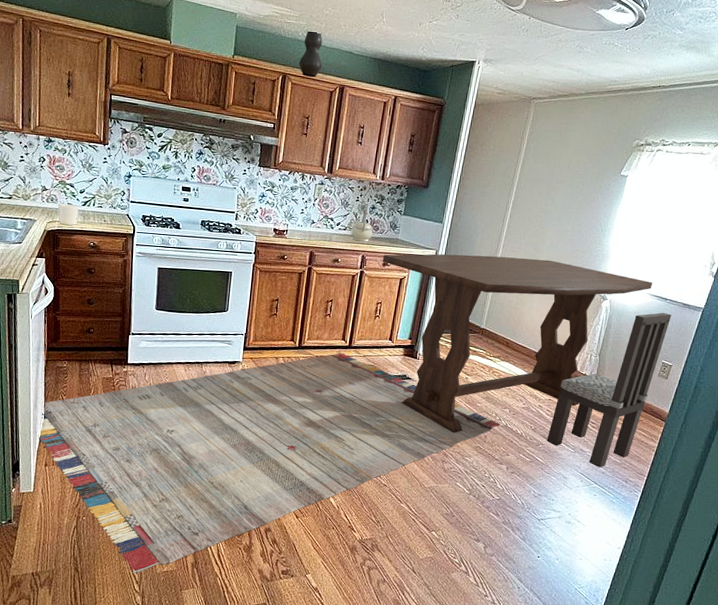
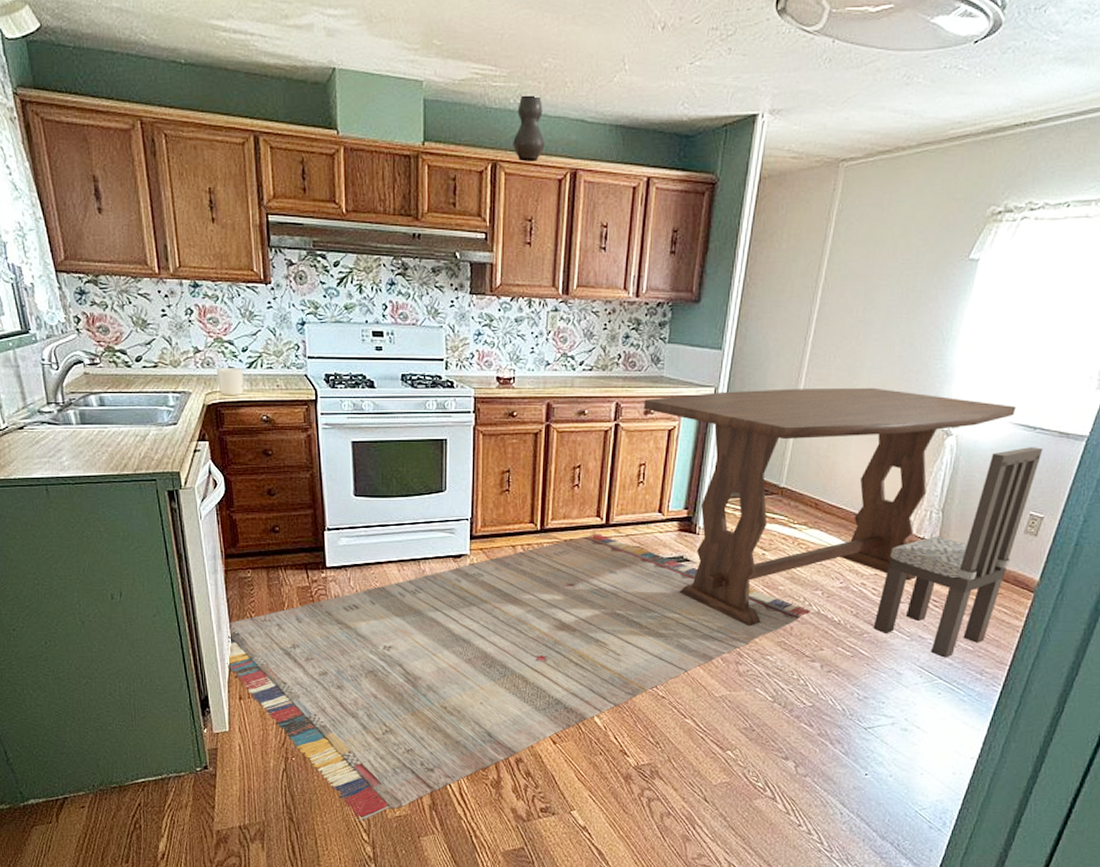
kettle: present [350,210,373,242] -> none [598,341,629,384]

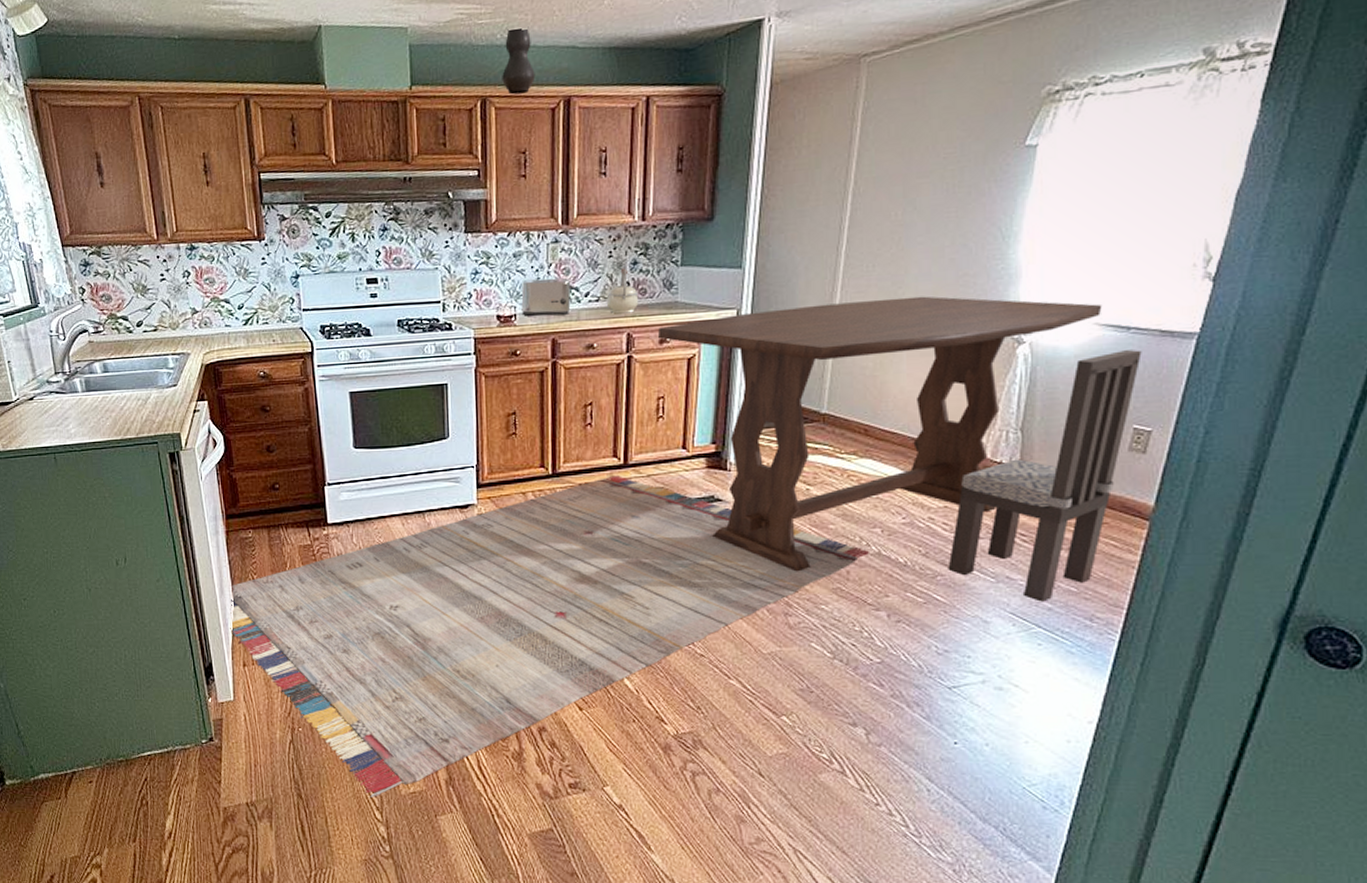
mug: present [216,368,244,396] -> none [213,326,241,355]
toaster: none [520,344,570,382] -> present [521,278,574,317]
kettle: none [598,341,629,384] -> present [606,268,639,314]

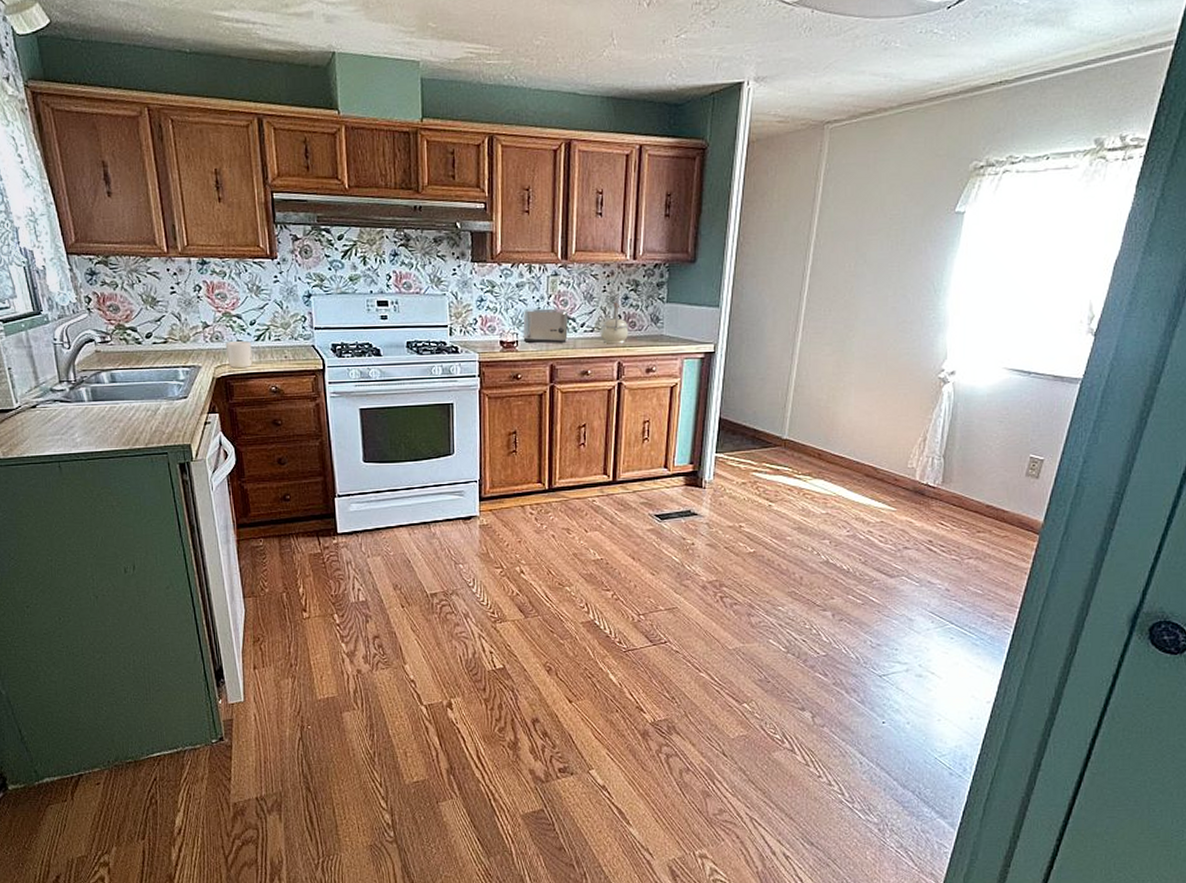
mug: none [213,326,241,355] -> present [225,341,253,369]
rug: present [230,475,869,799] -> none [241,491,819,789]
vase: present [502,26,536,95] -> none [508,70,539,134]
dining table: present [658,296,1102,572] -> none [645,339,1010,578]
dining chair: present [948,350,1142,602] -> none [882,391,1039,602]

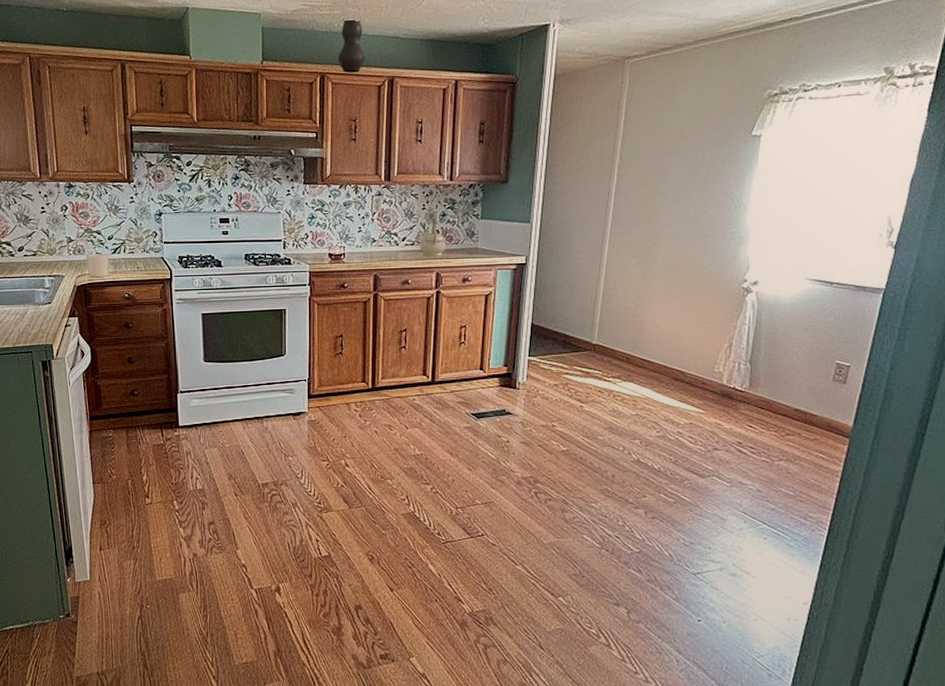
vase: none [508,70,539,134] -> present [338,19,365,73]
toaster: present [523,308,572,344] -> none [349,224,394,257]

